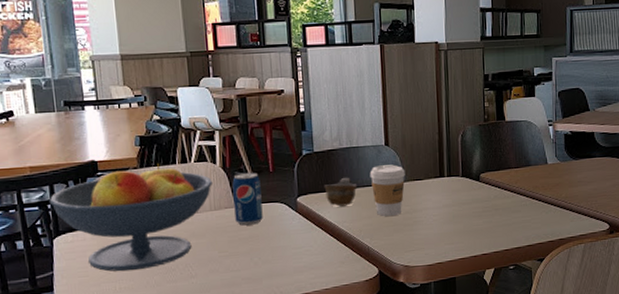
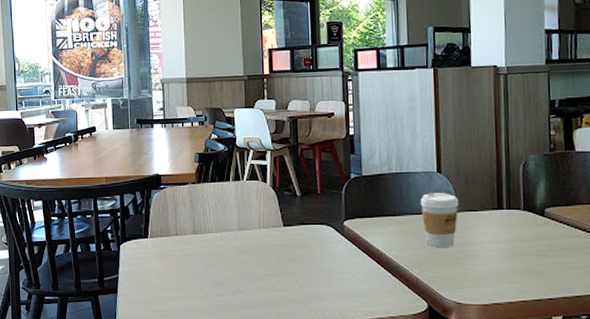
fruit bowl: present [49,164,214,272] -> none [119,180,263,281]
beverage can: present [232,172,263,226] -> none [281,192,310,246]
cup: present [324,178,358,207] -> none [371,204,407,234]

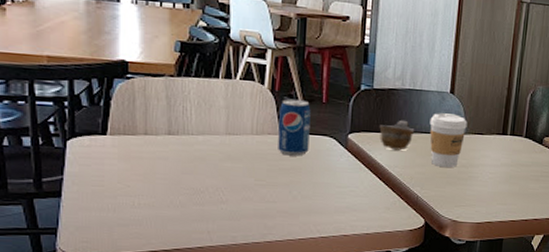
beverage can: none [281,192,310,246] -> present [278,98,311,156]
cup: none [371,204,407,234] -> present [379,121,415,151]

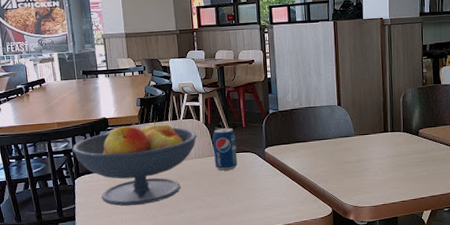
fruit bowl: none [66,75,259,187] -> present [71,120,198,206]
cup: present [379,121,415,151] -> none [287,132,315,156]
coffee cup: present [429,113,467,167] -> none [325,121,355,165]

